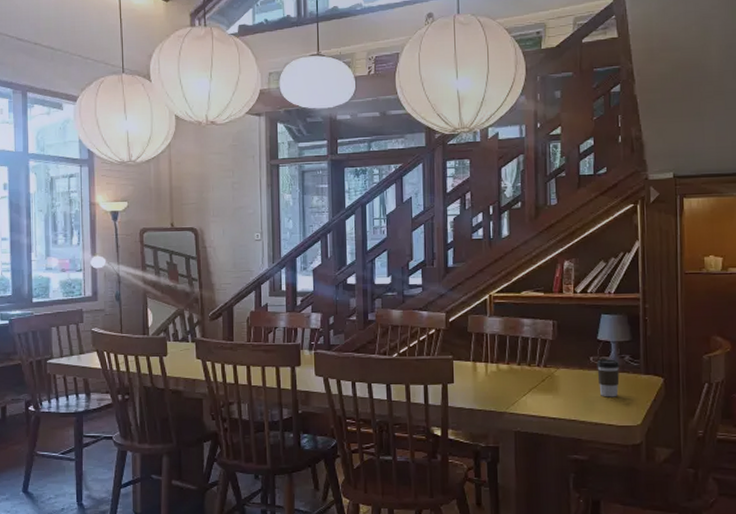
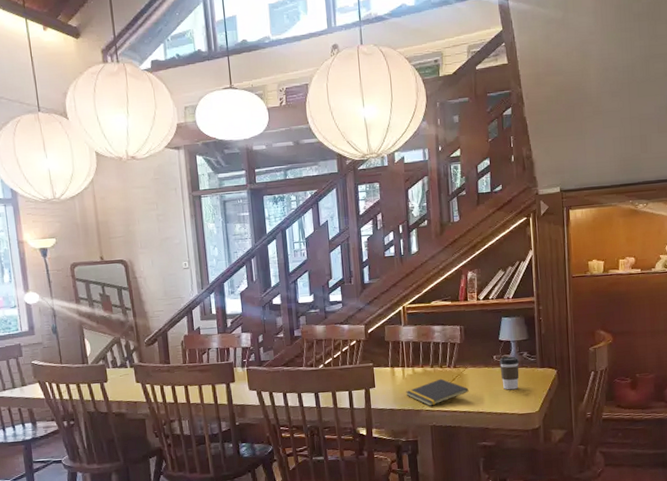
notepad: none [487,378,560,409] -> present [405,378,469,406]

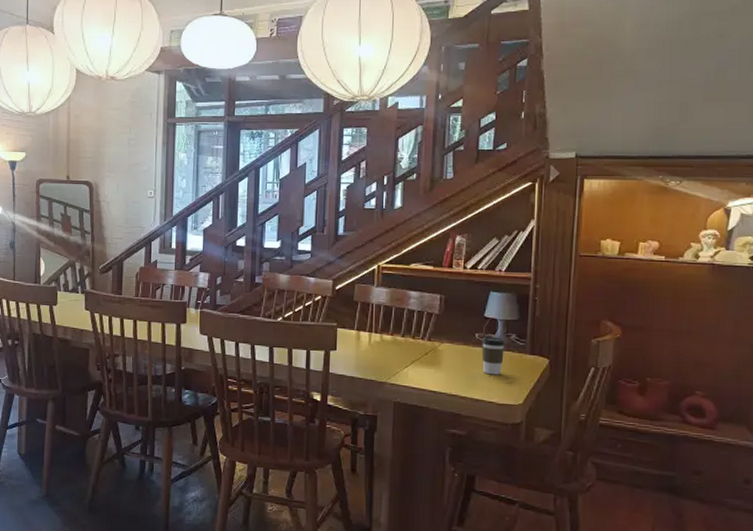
notepad: present [405,378,469,406] -> none [369,350,443,380]

